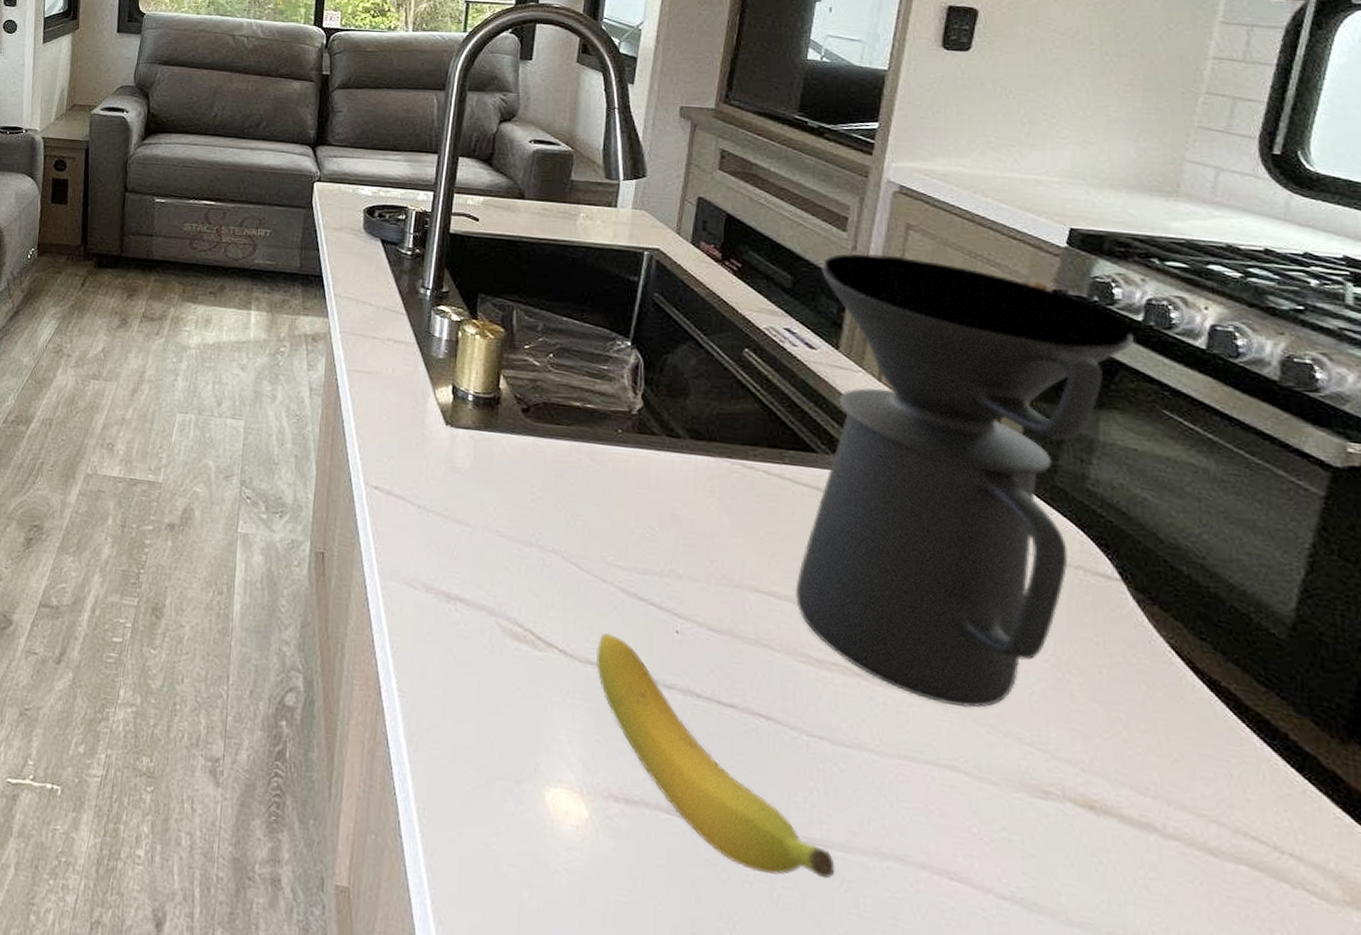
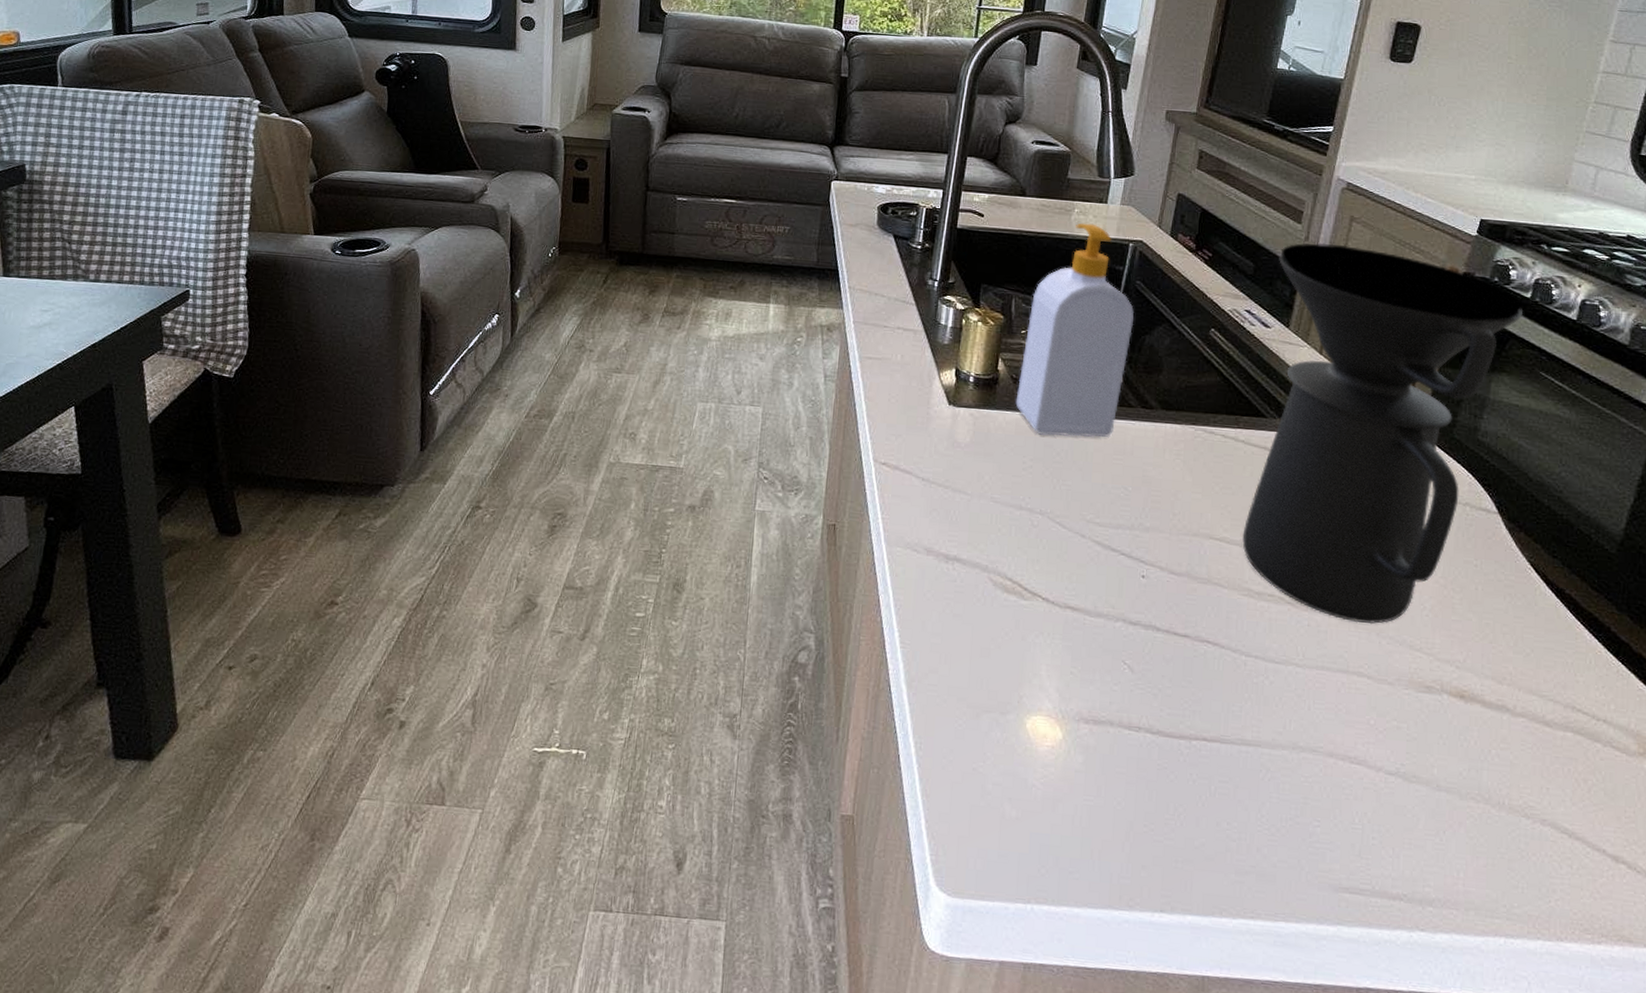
soap bottle: none [520,228,654,468] -> present [1015,223,1135,437]
banana: present [595,633,835,879] -> none [1073,581,1262,772]

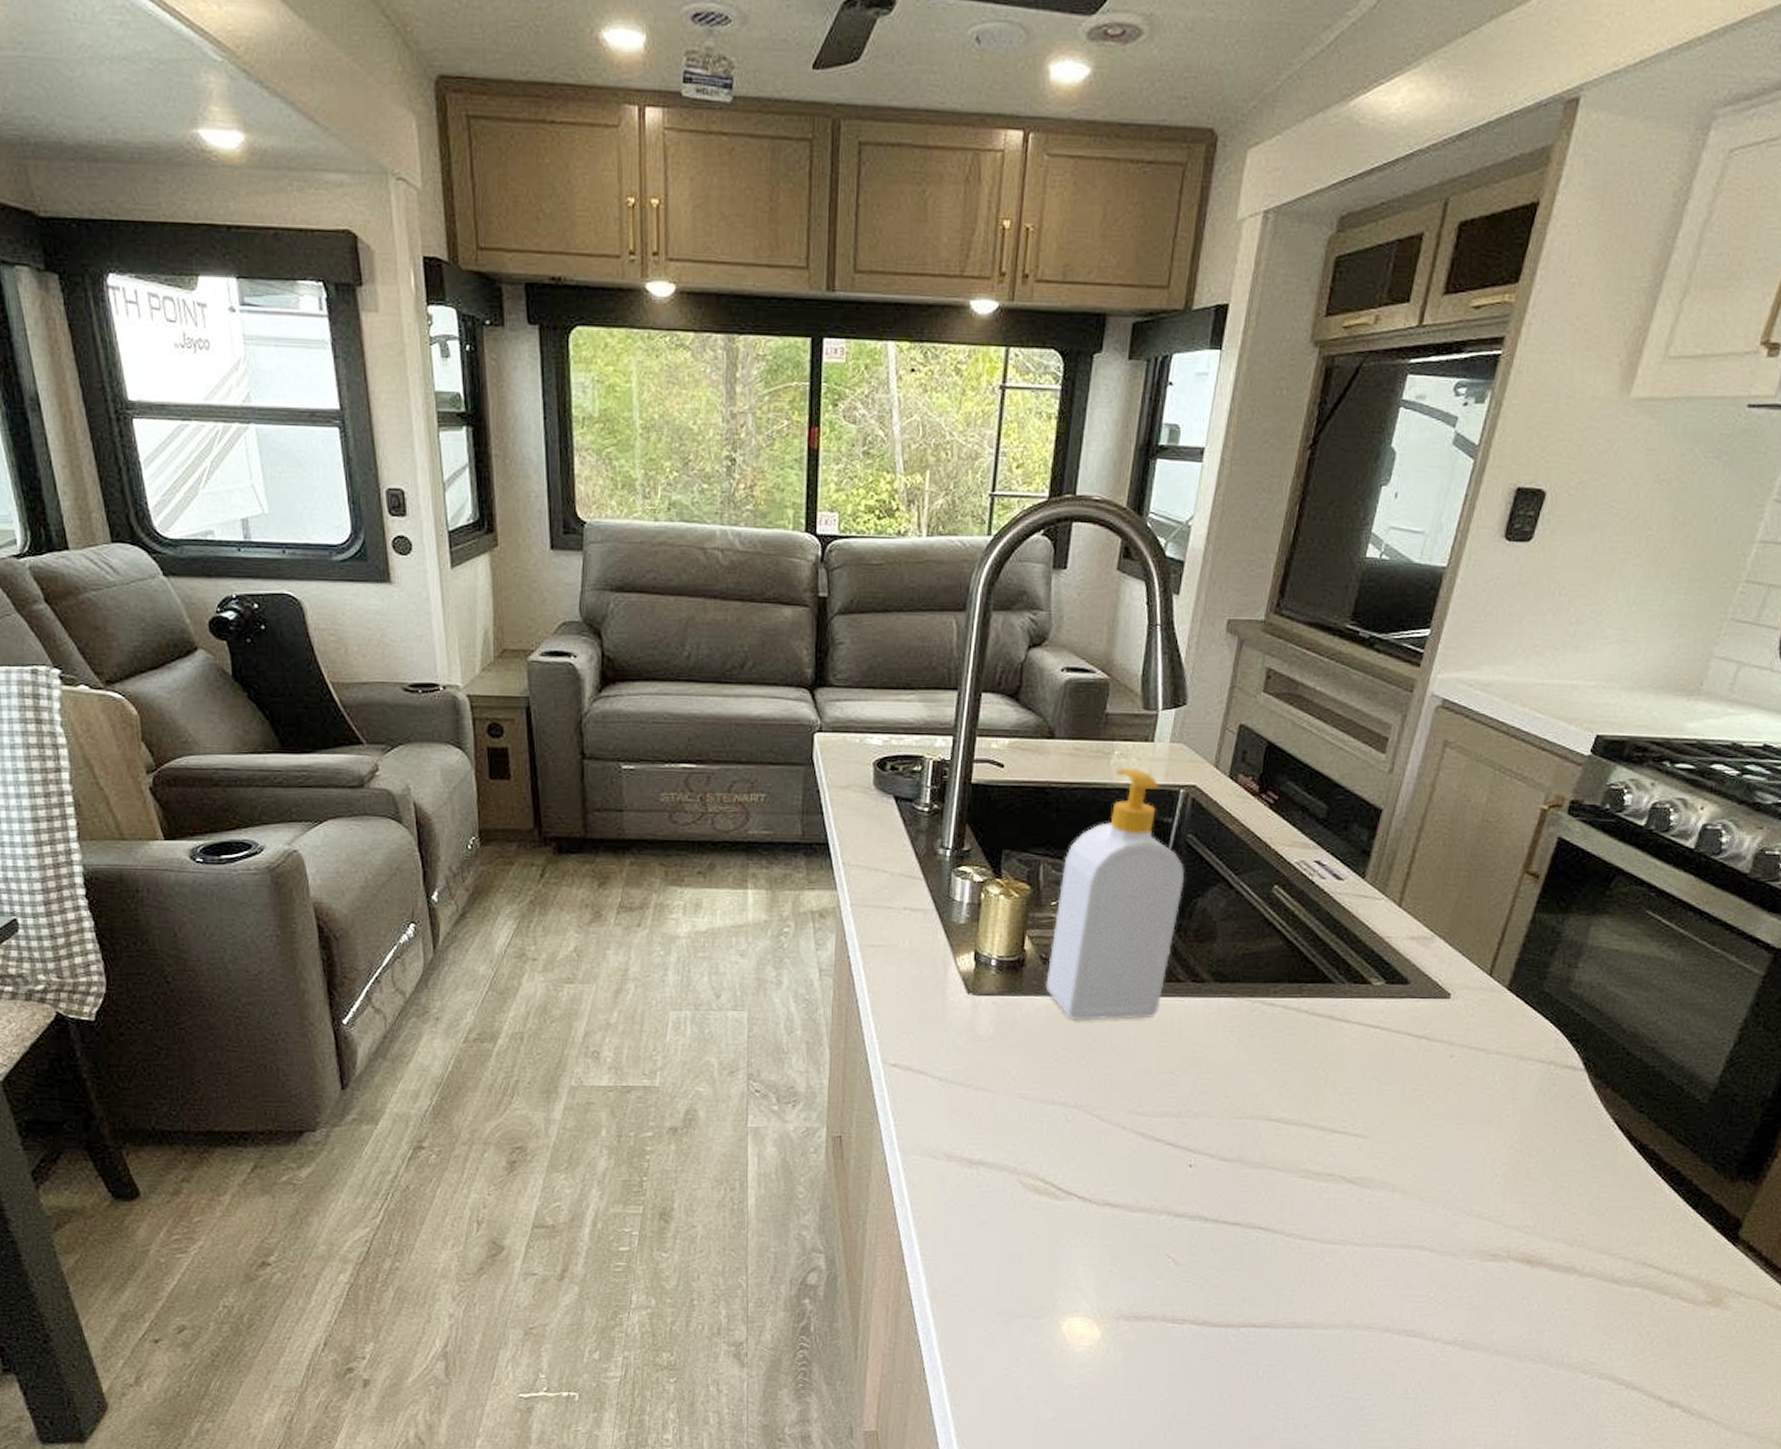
coffee maker: present [1242,243,1523,625] -> none [1301,775,1635,1197]

